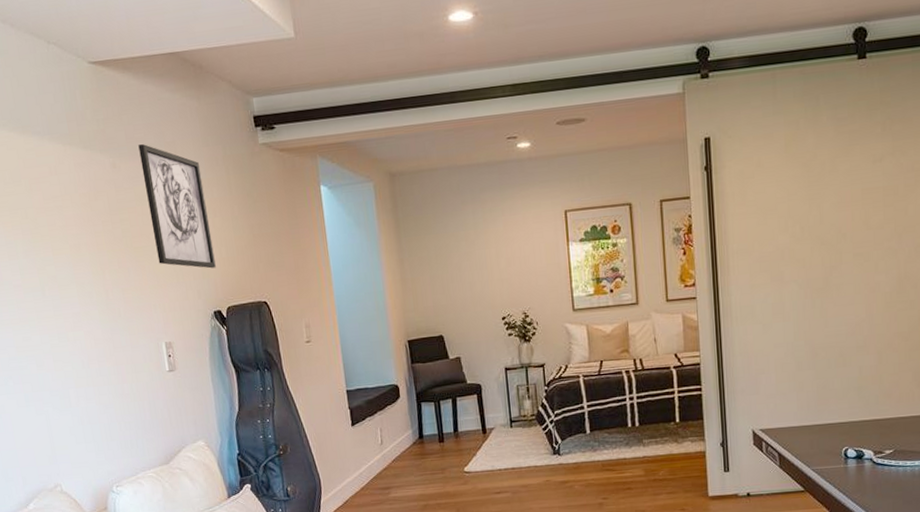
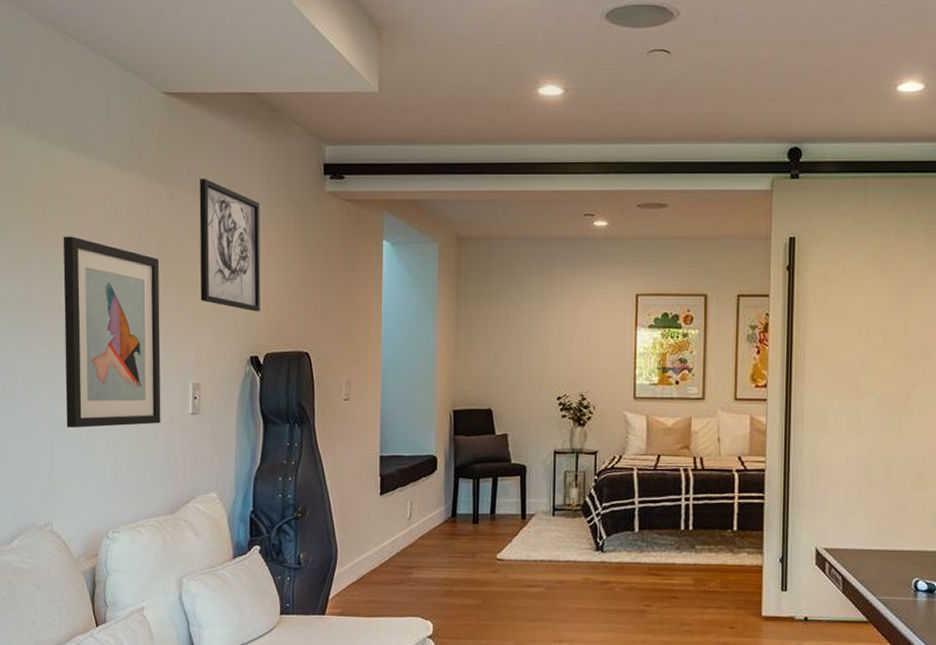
wall art: none [20,215,142,396] -> present [63,236,161,428]

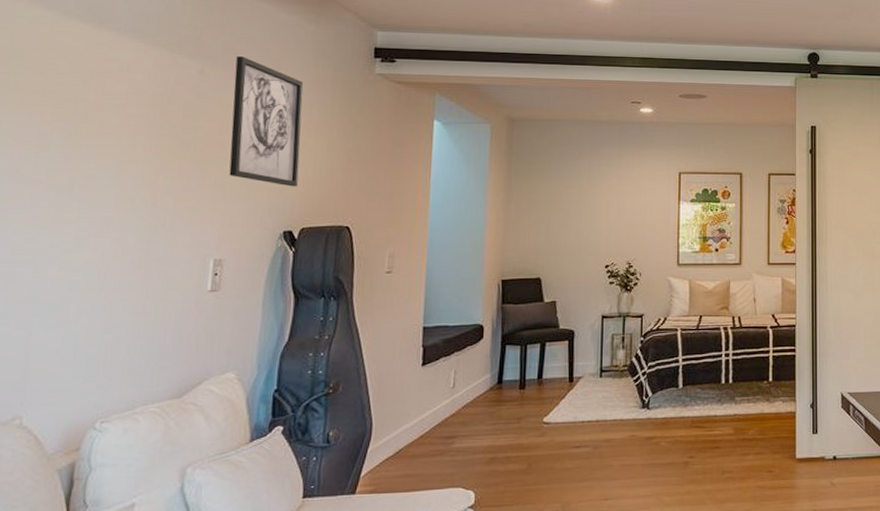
wall art: present [63,236,161,428] -> none [51,108,184,309]

